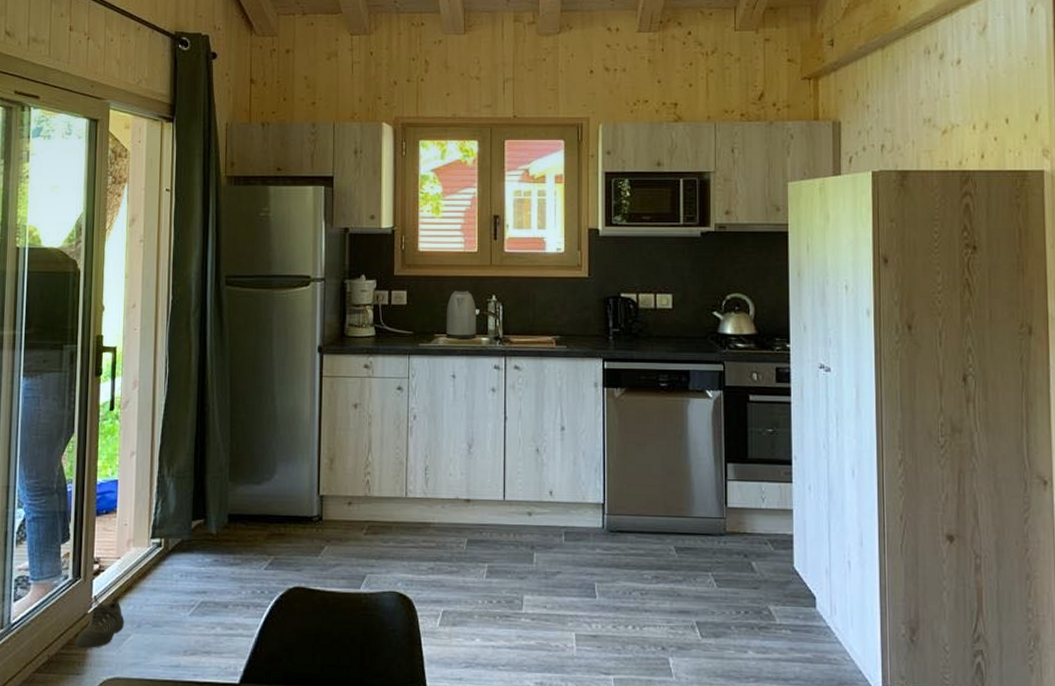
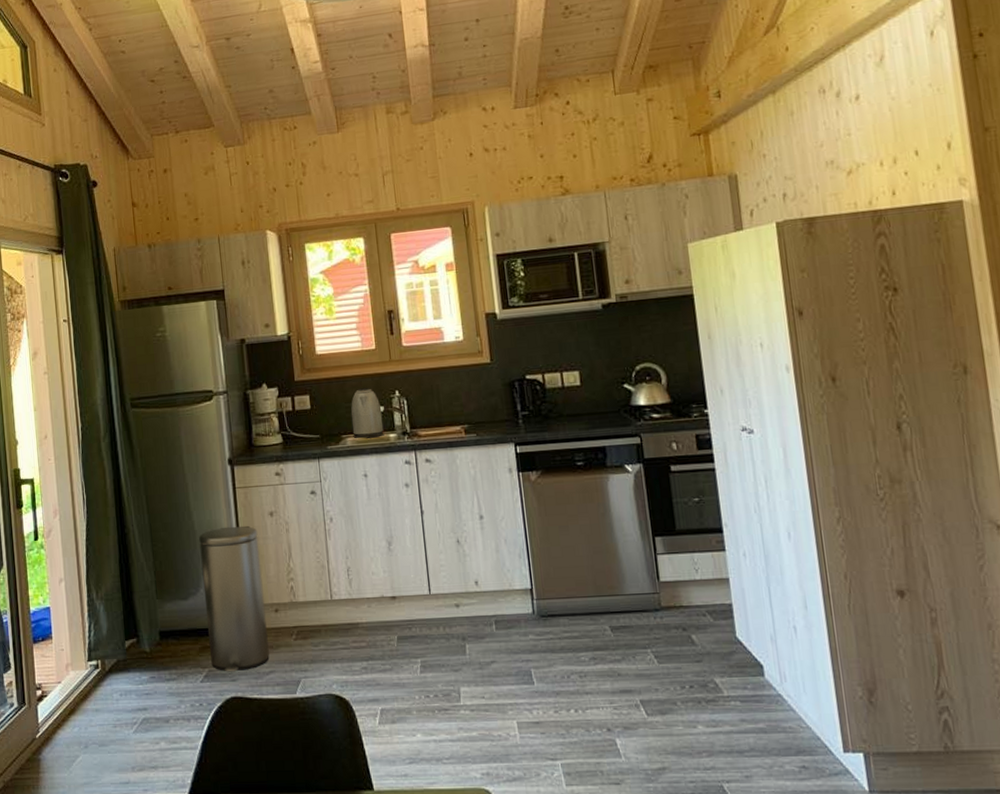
shoe: present [75,594,124,649] -> none [27,719,72,773]
pedal bin: none [277,414,340,562] -> present [199,525,270,672]

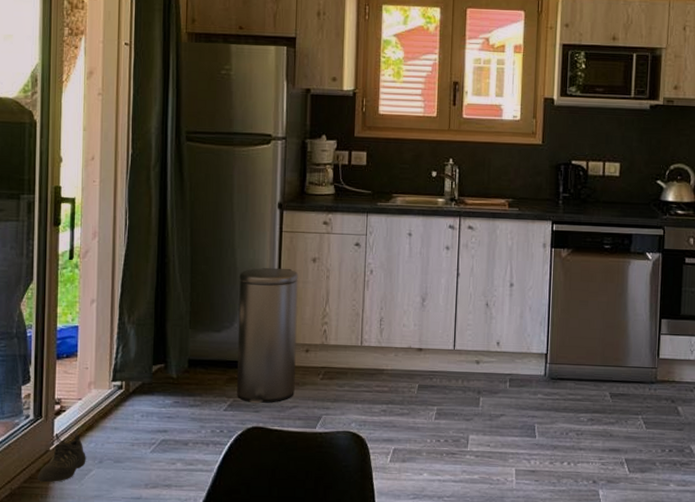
shoe: none [27,719,72,773] -> present [38,432,86,483]
kettle: present [350,388,384,439] -> none [403,152,434,200]

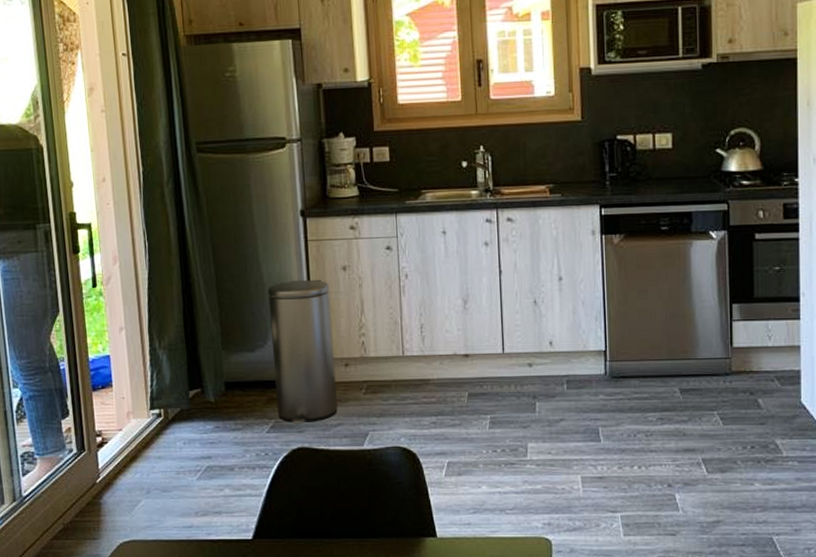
shoe: present [38,432,86,483] -> none [88,465,134,516]

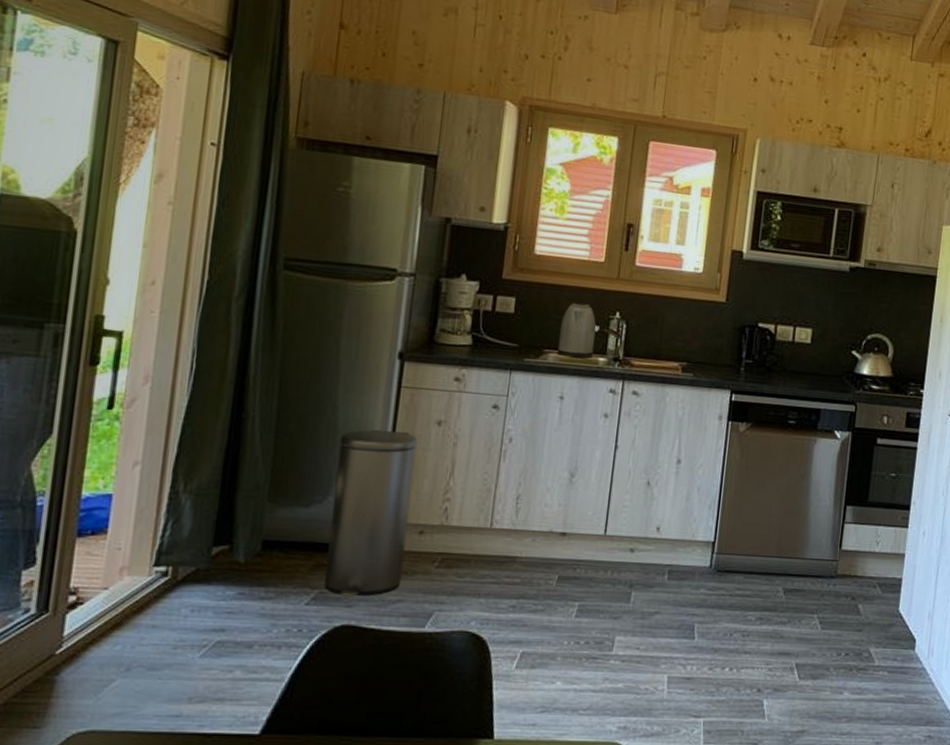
kettle: none [432,142,466,195] -> present [557,302,597,359]

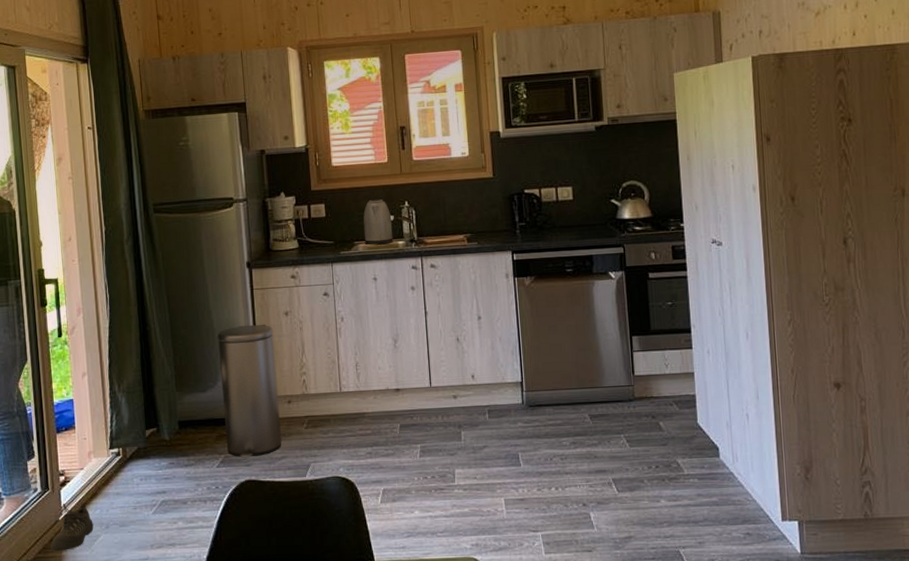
shoe: none [34,631,108,697] -> present [50,503,94,552]

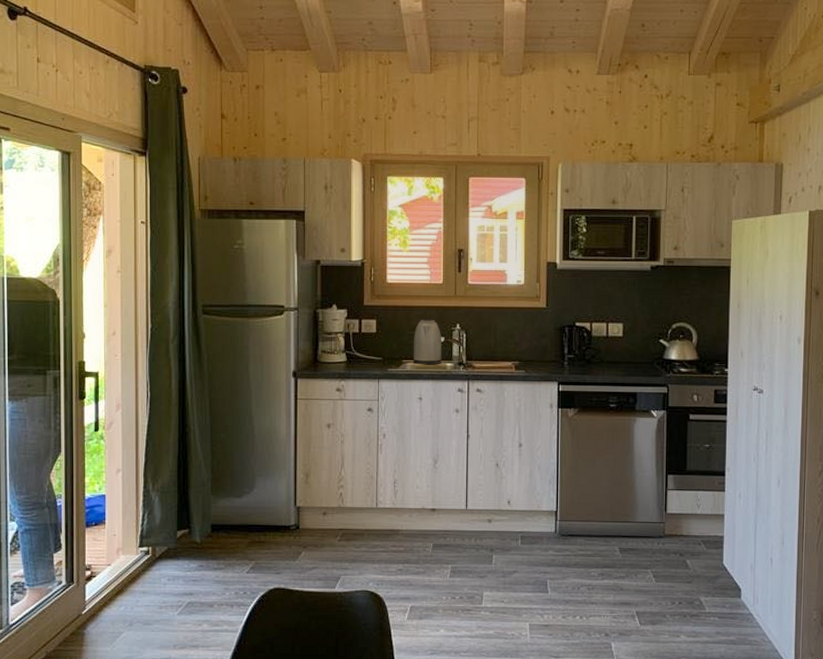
shoe: present [50,503,94,552] -> none [71,597,117,646]
pedal bin: present [217,324,282,458] -> none [257,434,314,566]

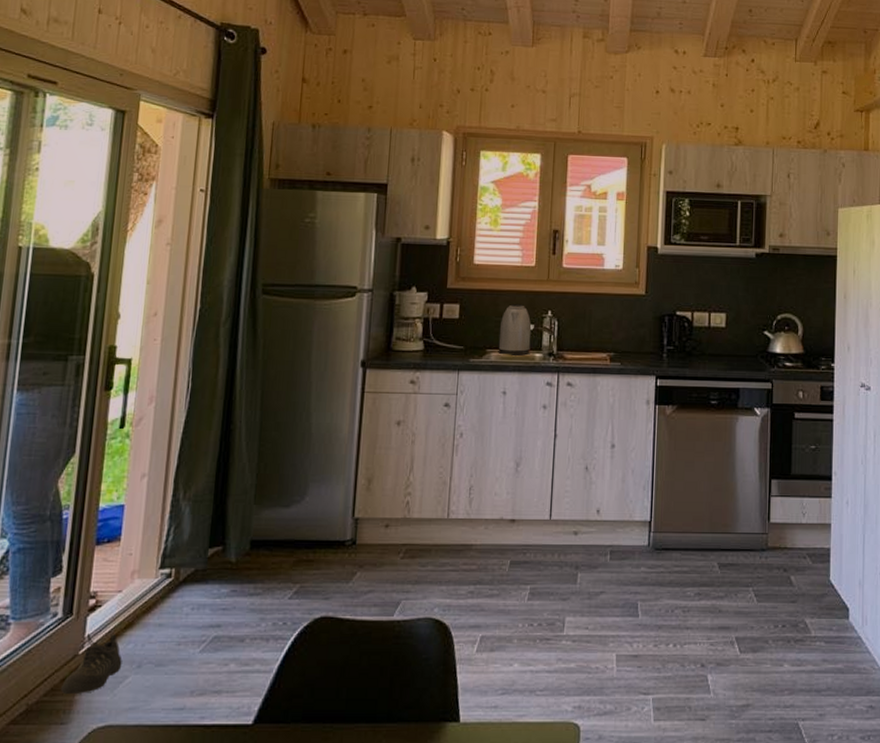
shoe: none [71,597,117,646] -> present [61,633,122,695]

